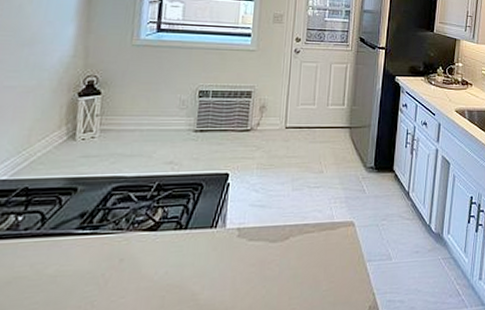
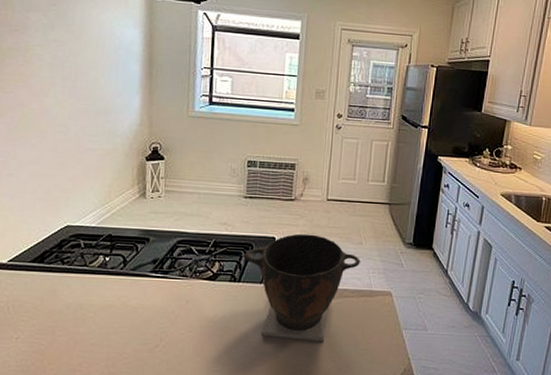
bowl: none [193,166,321,291] -> present [245,233,360,341]

